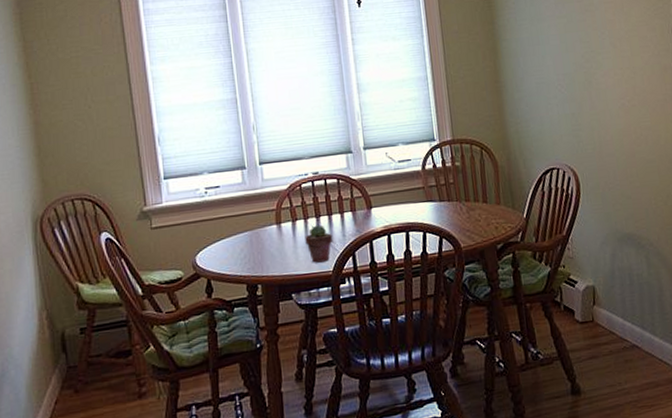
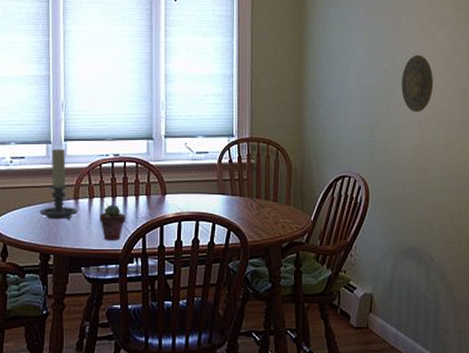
candle holder: none [241,172,282,248] -> present [39,148,78,220]
decorative plate: none [599,36,633,96] -> present [401,55,434,113]

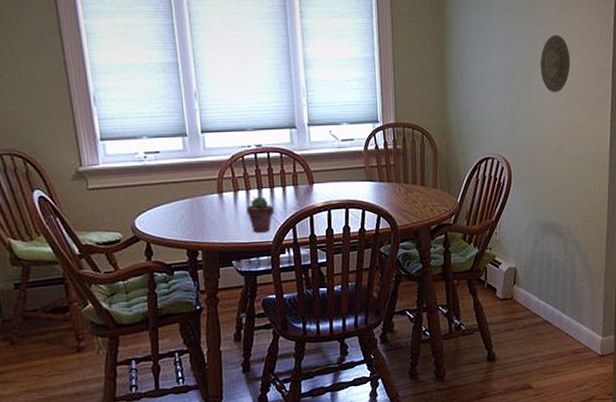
candle holder: present [39,148,78,220] -> none [182,141,223,215]

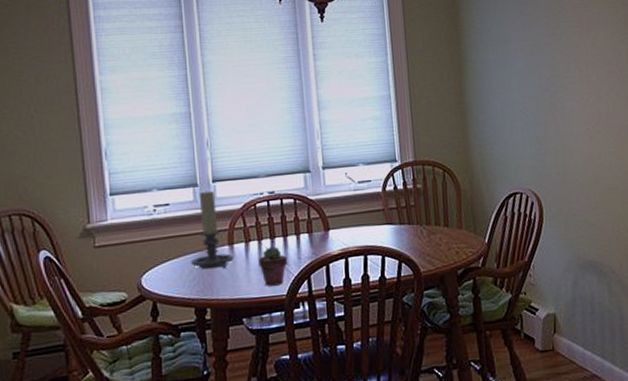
candle holder: none [182,141,223,215] -> present [191,190,234,270]
decorative plate: present [540,35,571,93] -> none [564,60,598,121]

